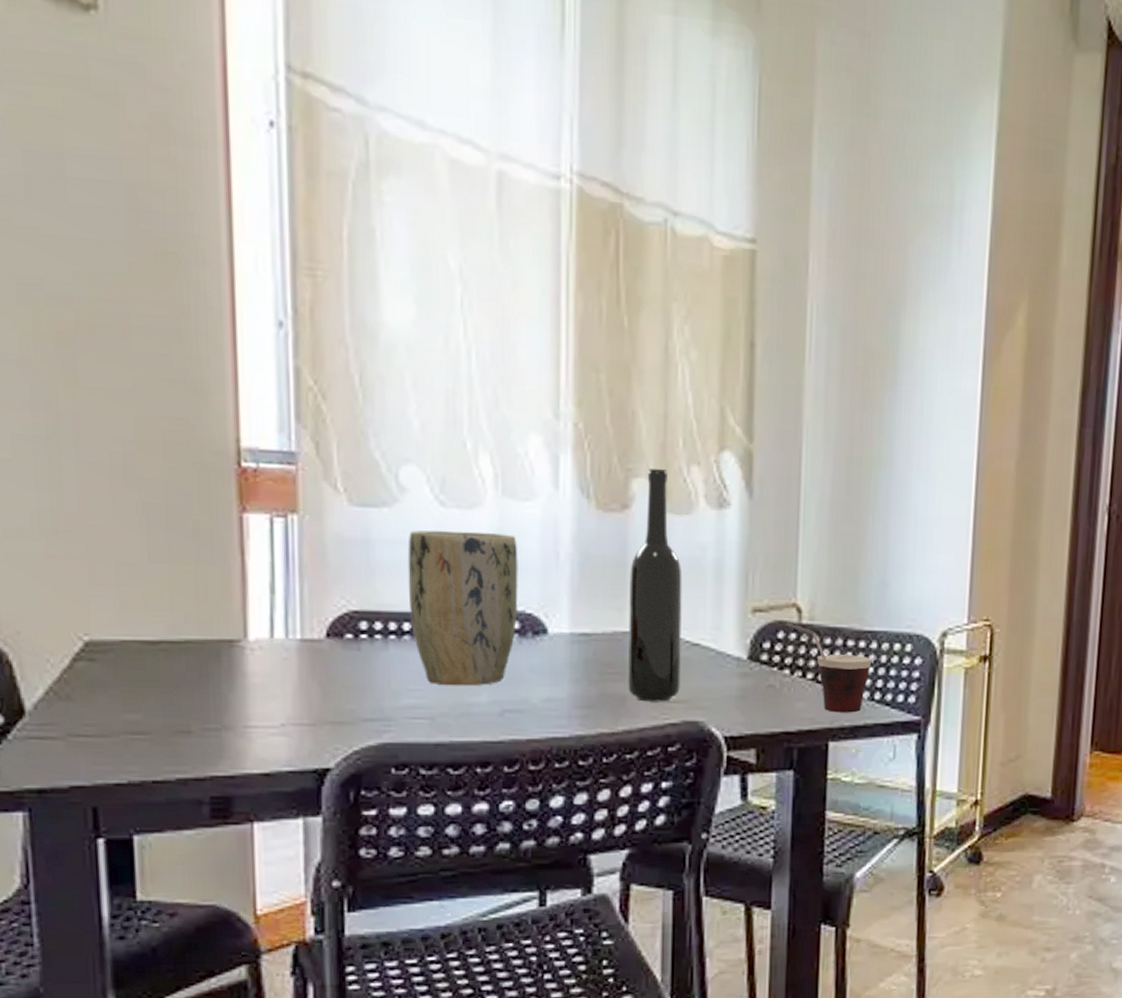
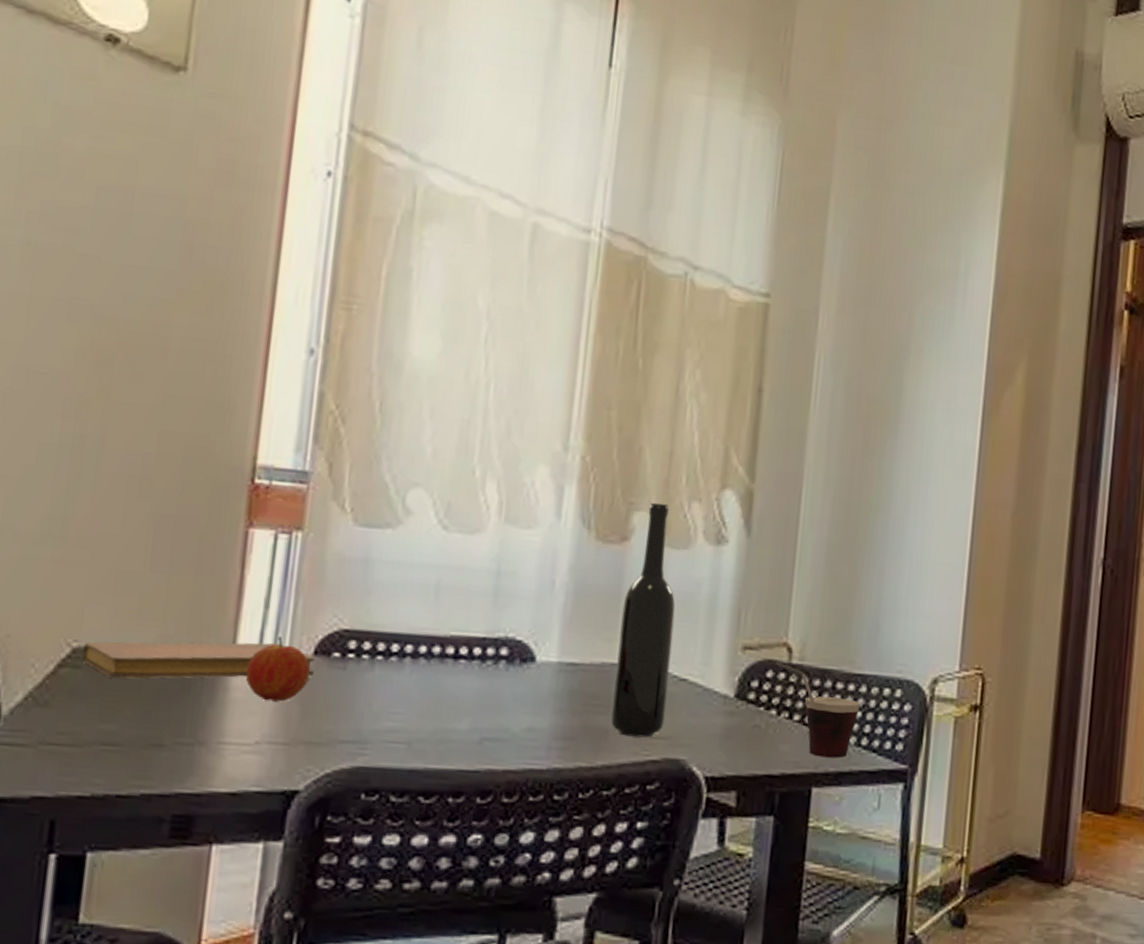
notebook: none [95,627,329,670] -> present [82,641,315,679]
fruit: none [261,621,326,685] -> present [245,637,311,702]
plant pot: present [407,530,518,686] -> none [400,552,515,712]

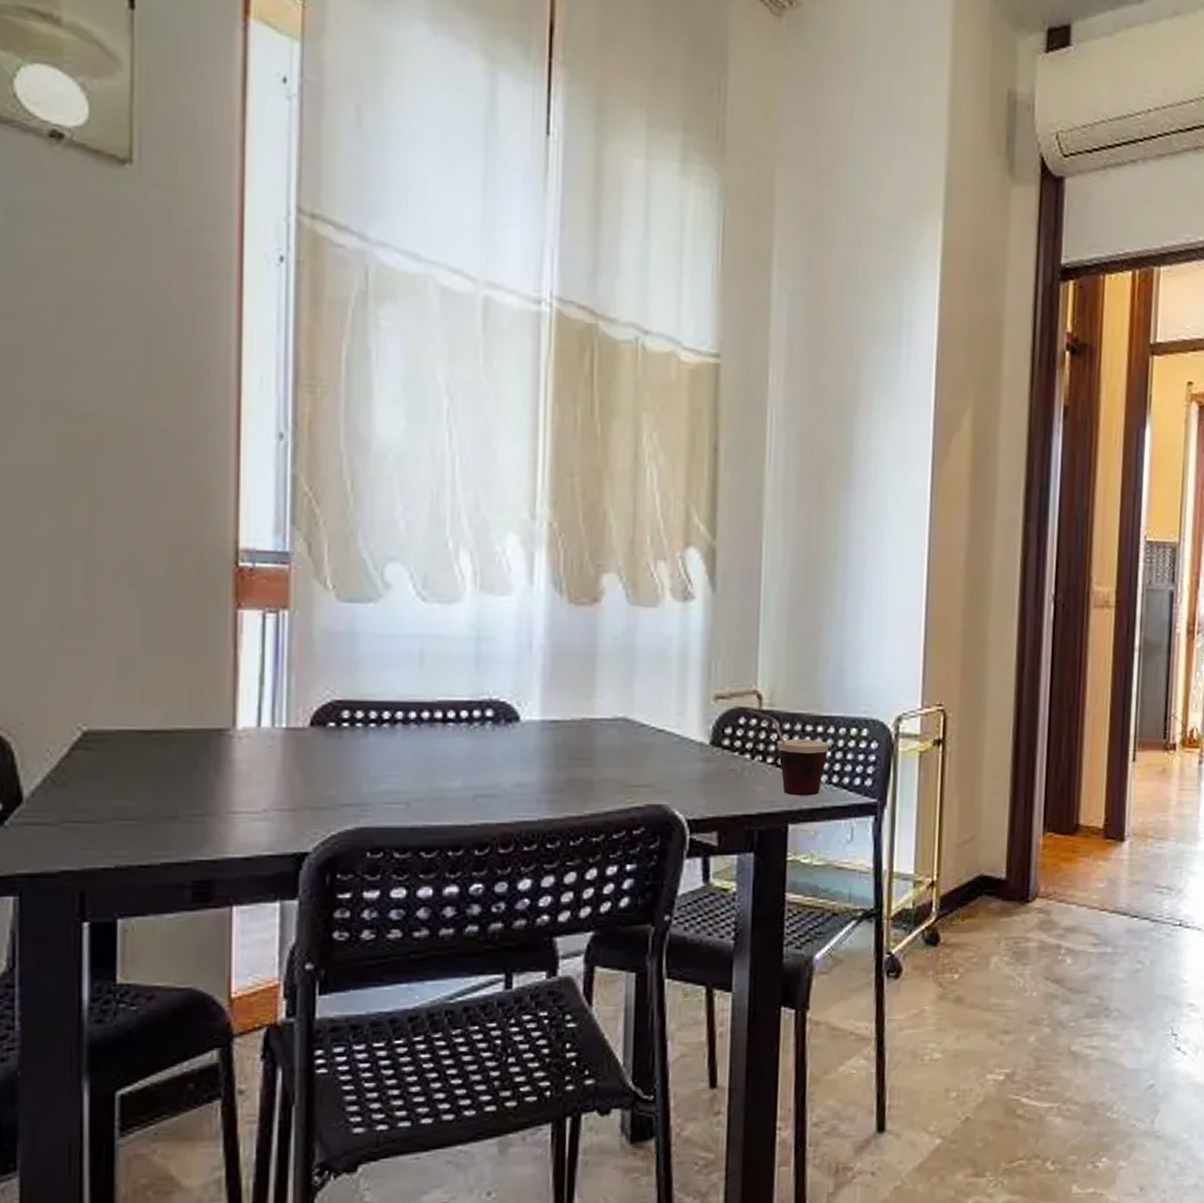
notebook: present [82,641,315,679] -> none [93,716,312,758]
fruit: present [245,637,311,702] -> none [248,711,309,772]
bottle: present [611,503,676,738] -> none [595,565,649,786]

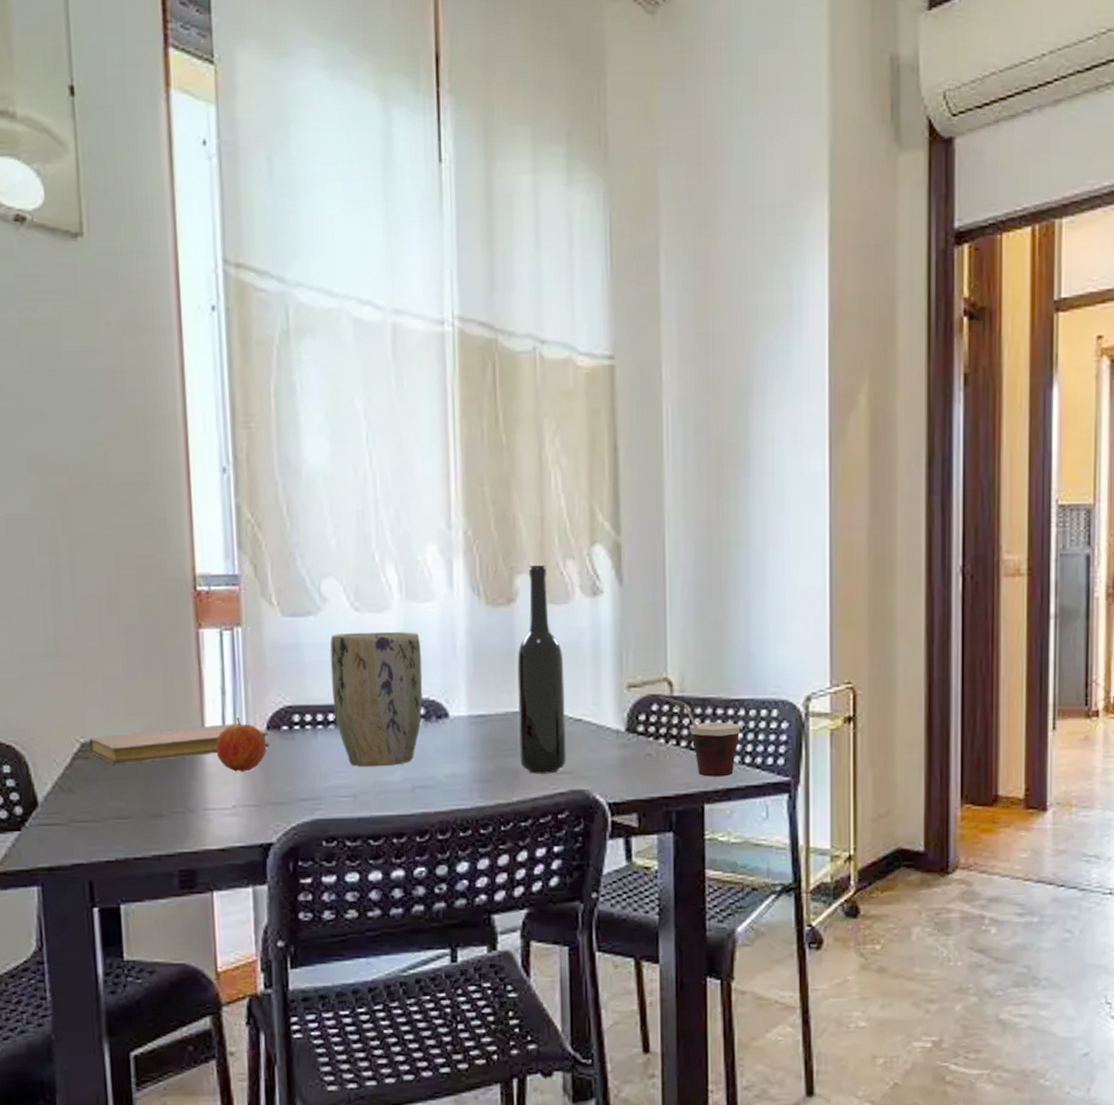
notebook: none [93,716,312,758] -> present [89,722,269,765]
fruit: none [248,711,309,772] -> present [215,717,267,772]
plant pot: none [389,623,494,772] -> present [330,631,423,767]
bottle: none [595,565,649,786] -> present [517,565,566,774]

